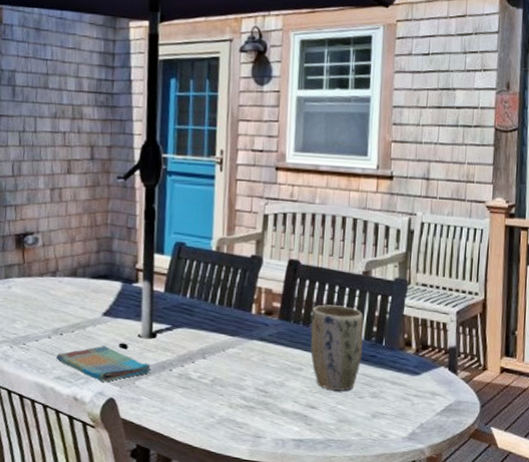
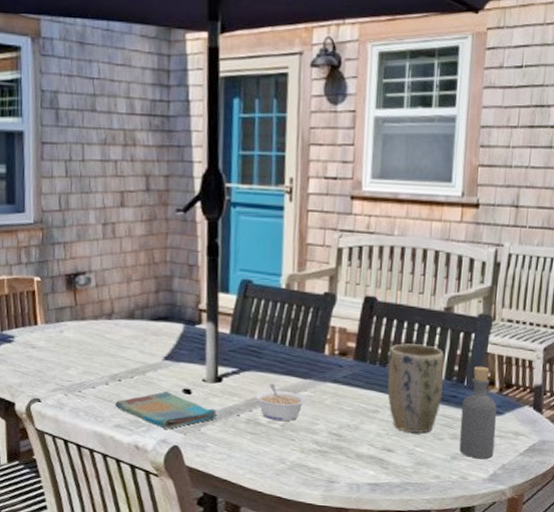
legume: none [186,340,235,377] -> present [254,383,307,421]
bottle: none [379,327,414,417] -> present [459,366,497,458]

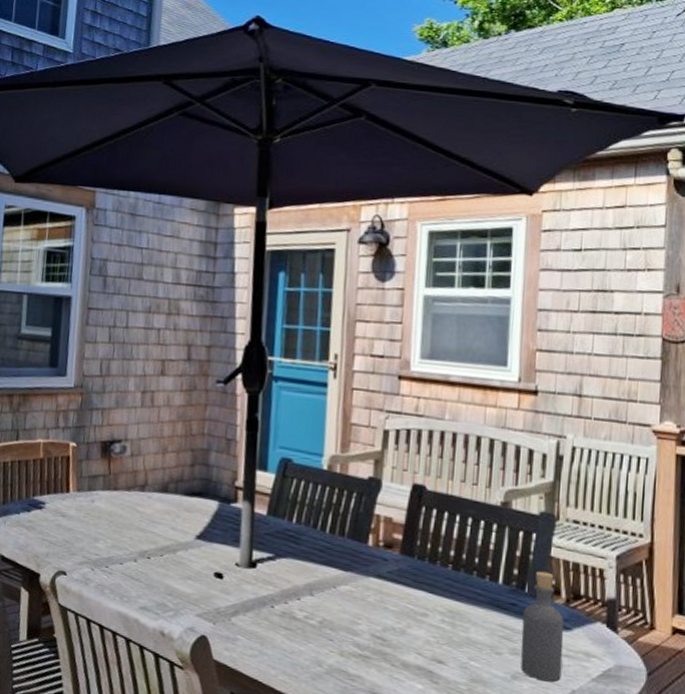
dish towel: present [114,392,218,429] -> none [141,574,250,617]
legume: present [254,383,307,421] -> none [291,573,348,618]
plant pot: present [387,343,445,433] -> none [437,539,502,644]

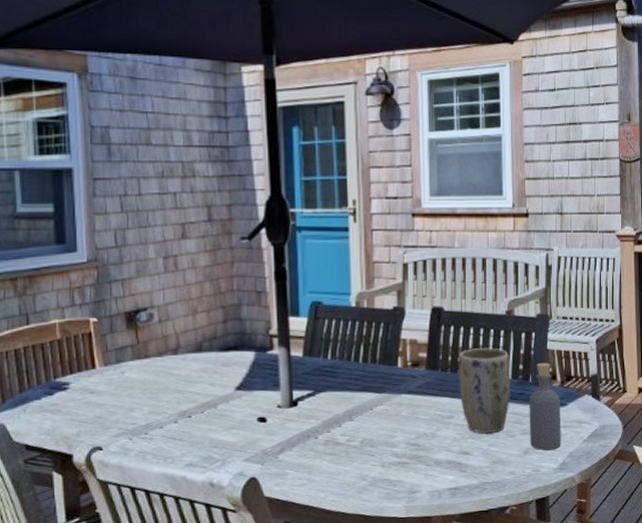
plant pot: none [437,539,502,644] -> present [459,348,510,433]

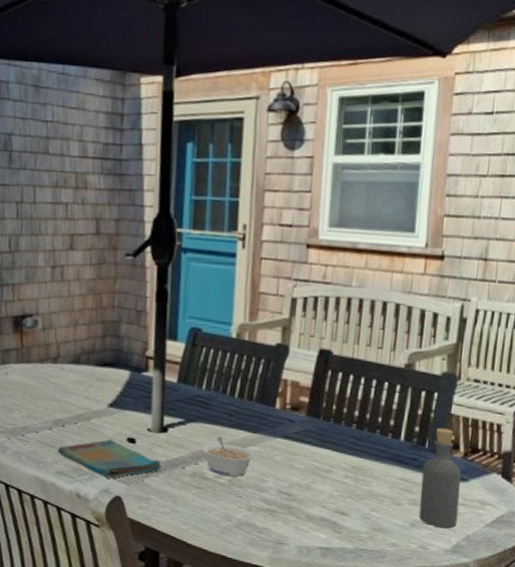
dish towel: none [184,422,295,462] -> present [57,439,162,479]
legume: none [331,401,384,439] -> present [201,436,256,477]
plant pot: present [459,348,510,433] -> none [341,400,404,497]

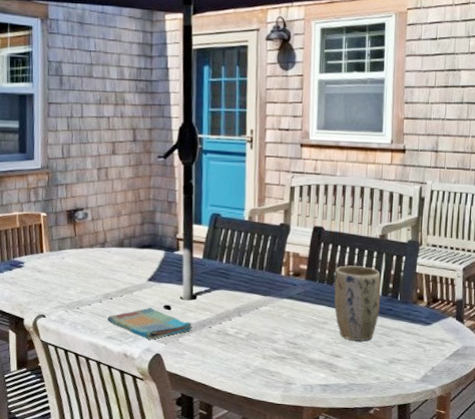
legume: present [201,436,256,477] -> none [224,300,267,332]
plant pot: none [341,400,404,497] -> present [334,265,381,341]
bottle: present [419,427,461,528] -> none [395,284,426,362]

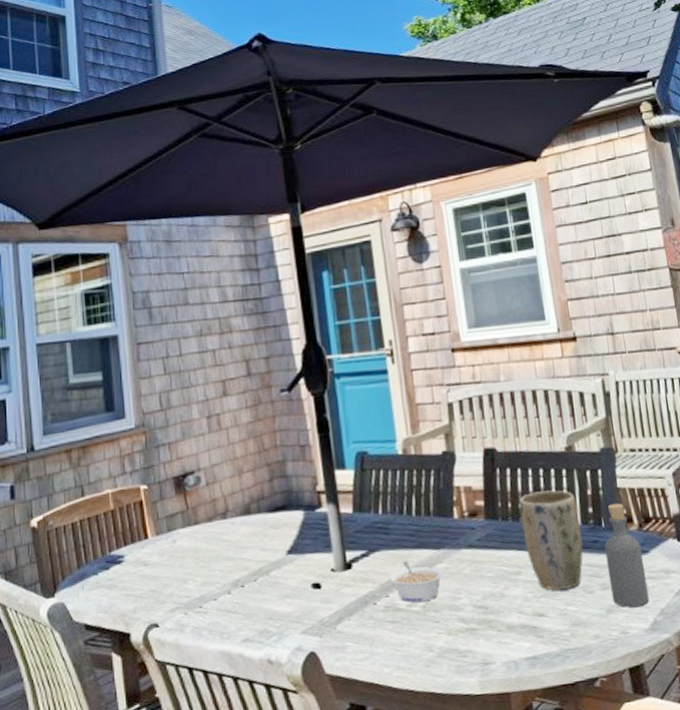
dish towel: present [106,308,193,340] -> none [239,590,353,634]
legume: none [224,300,267,332] -> present [389,560,445,603]
bottle: none [395,284,426,362] -> present [604,503,649,607]

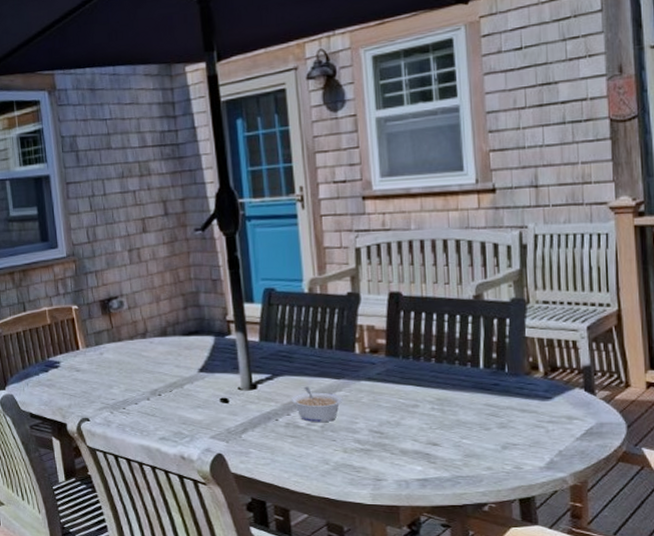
plant pot: present [519,490,583,591] -> none [421,335,483,424]
bottle: present [604,503,649,607] -> none [505,351,548,446]

